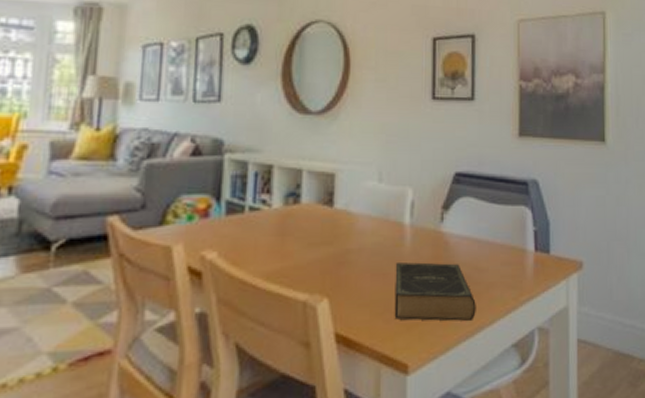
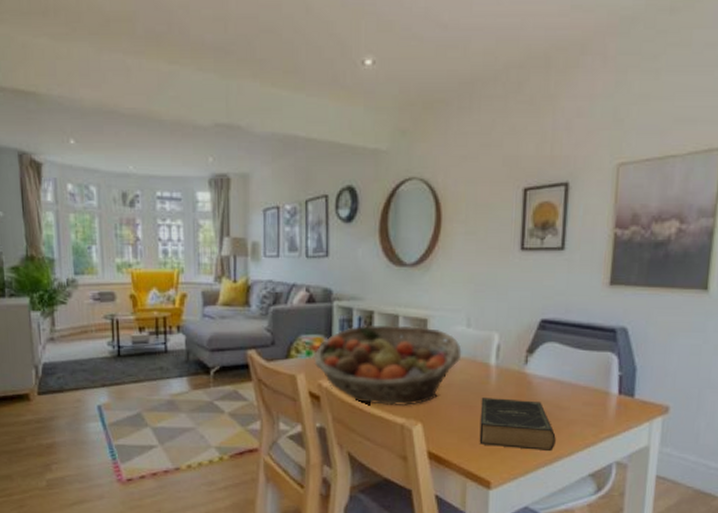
fruit basket: none [196,181,373,278] -> present [314,324,462,405]

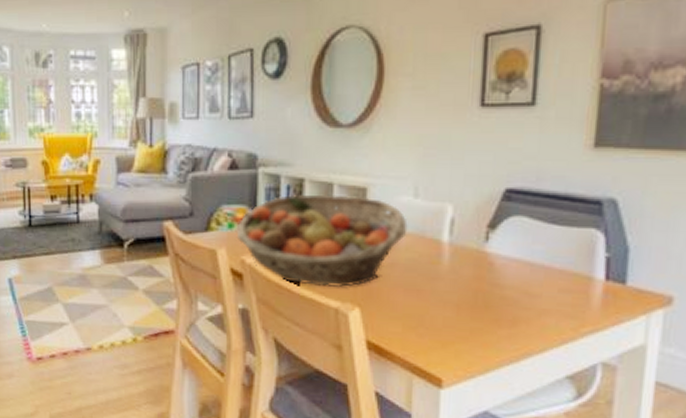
book: present [479,398,556,452] -> none [428,280,524,347]

